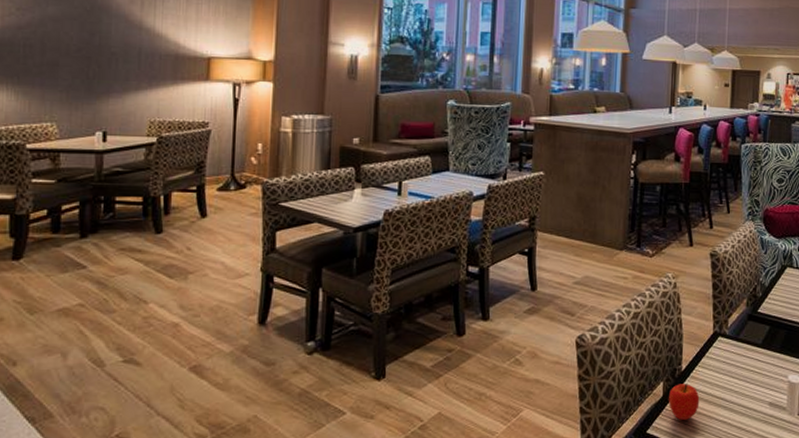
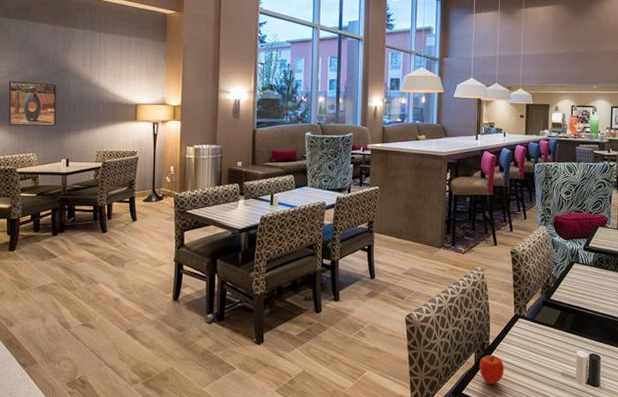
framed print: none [14,20,91,85] -> present [8,81,57,126]

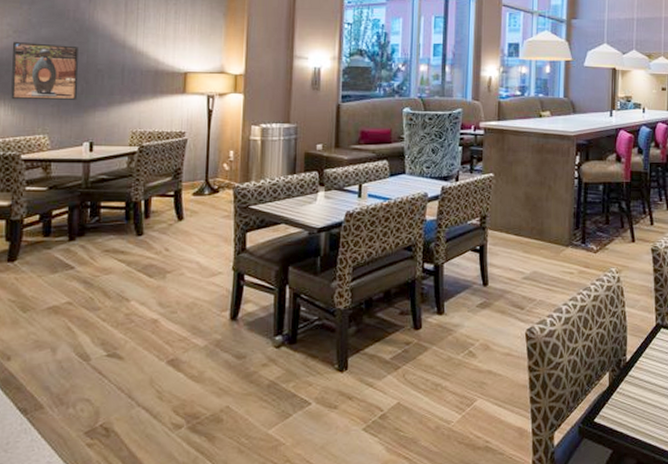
fruit: present [479,355,504,384] -> none [615,374,644,409]

